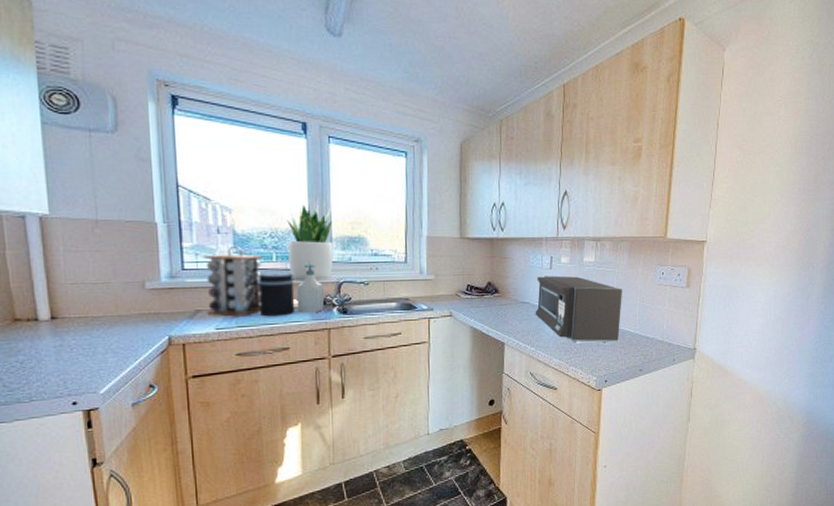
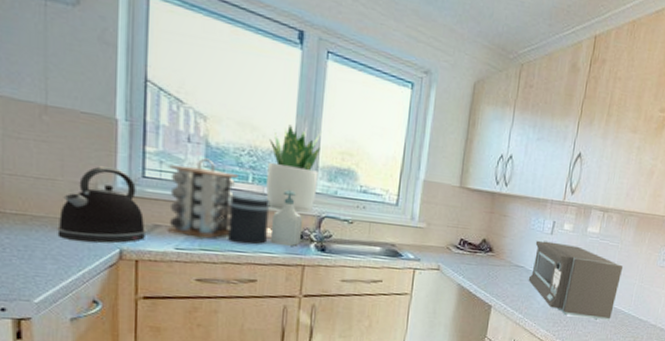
kettle: none [113,265,190,334] -> present [55,166,147,243]

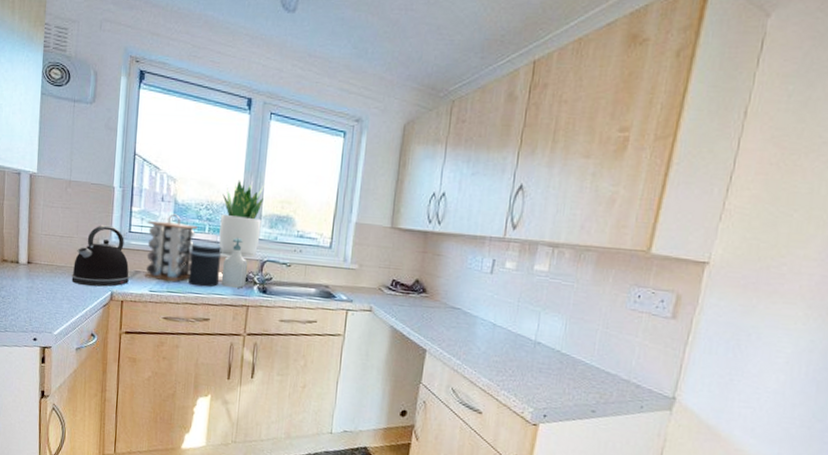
microwave: present [528,240,624,321] -> none [466,280,582,372]

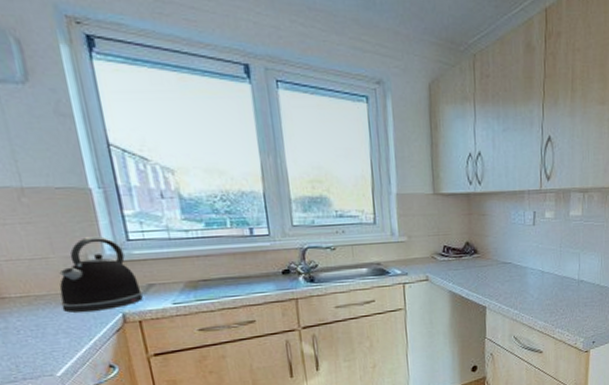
spice rack: present [144,213,198,281] -> none [149,211,221,289]
cylinder: present [188,243,222,287] -> none [213,239,257,289]
planter: present [218,180,266,258] -> none [238,162,295,249]
soap bottle: present [221,238,247,288] -> none [257,228,289,283]

